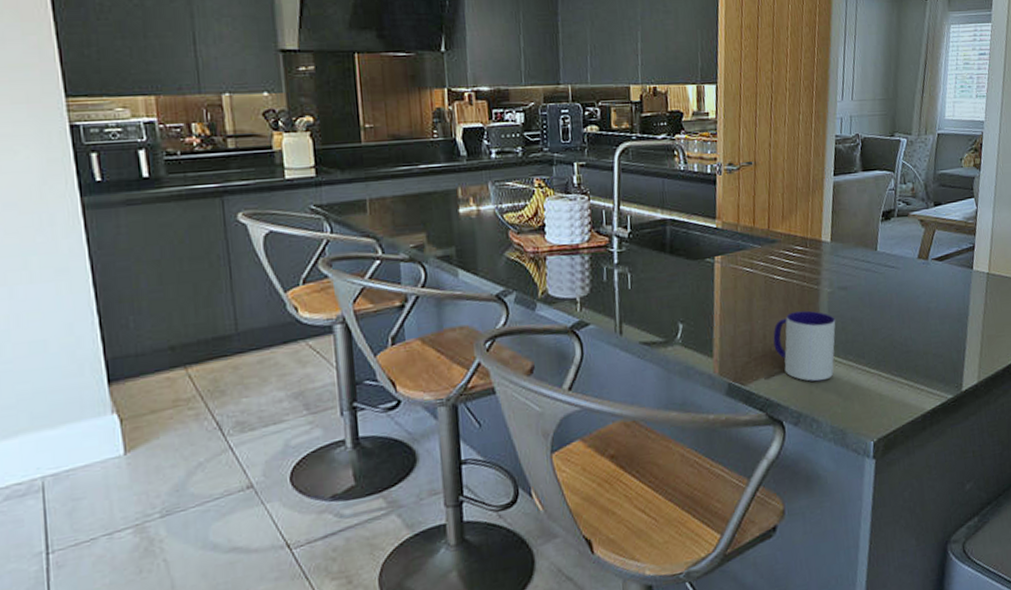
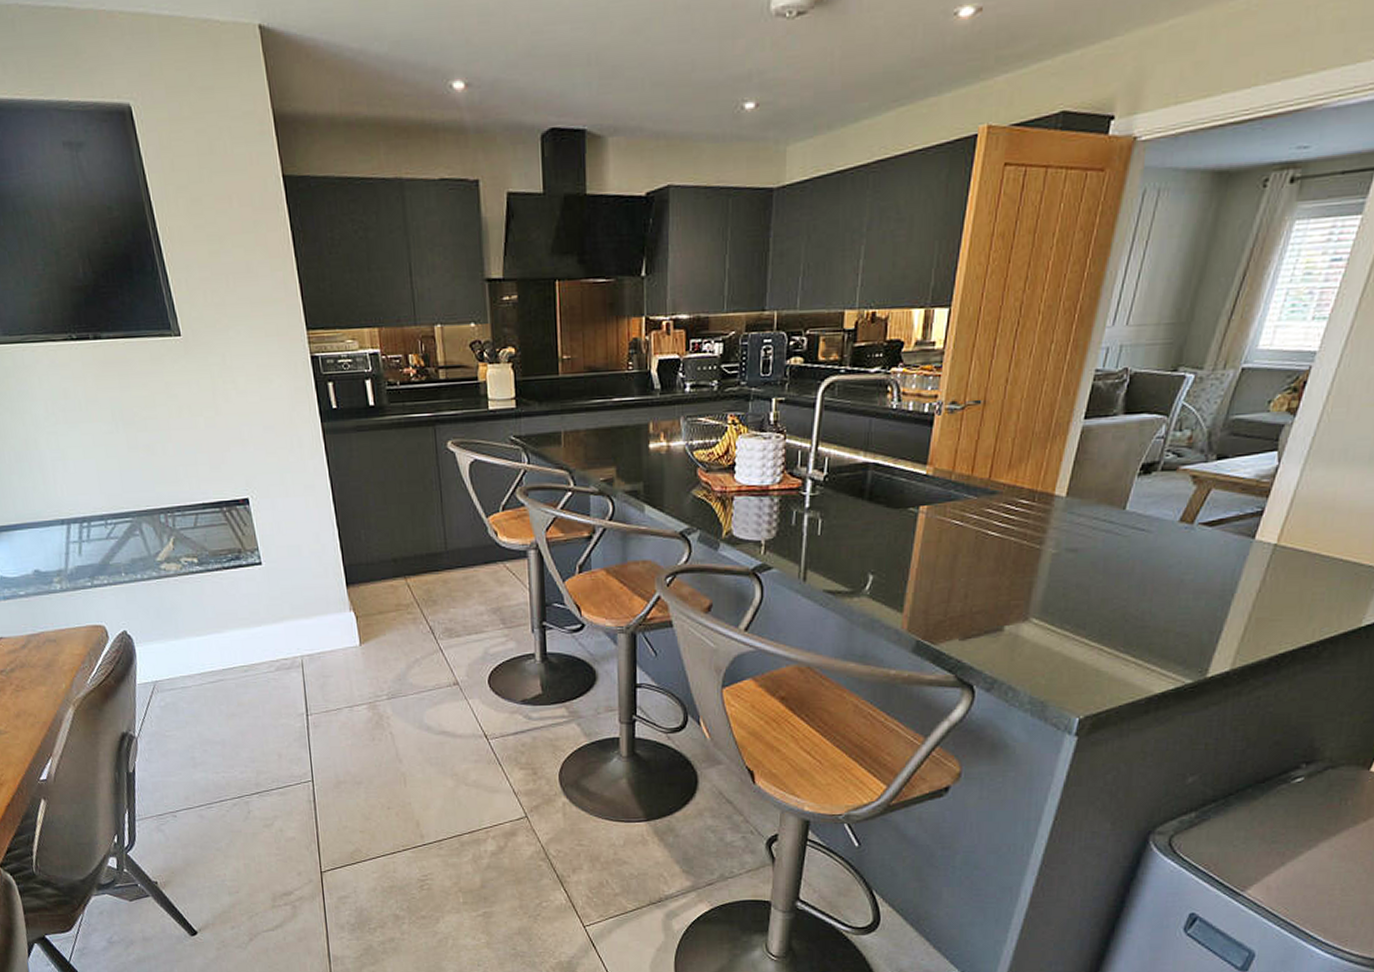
mug: present [773,310,836,382] -> none [975,572,1056,649]

